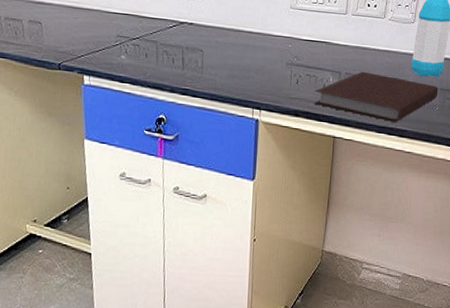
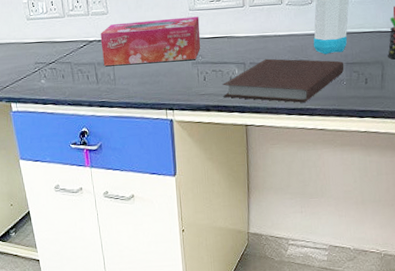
tissue box: none [192,8,300,60] -> present [100,16,201,66]

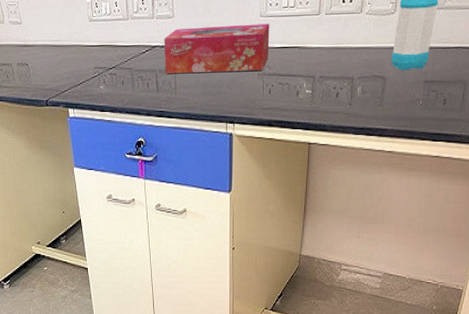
notebook: present [223,58,344,103] -> none [288,72,423,122]

